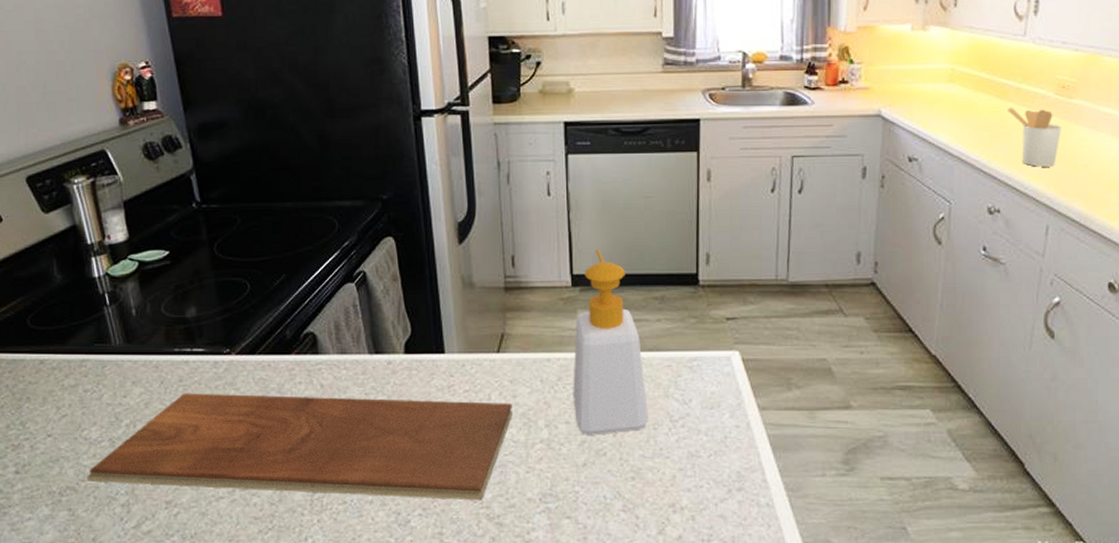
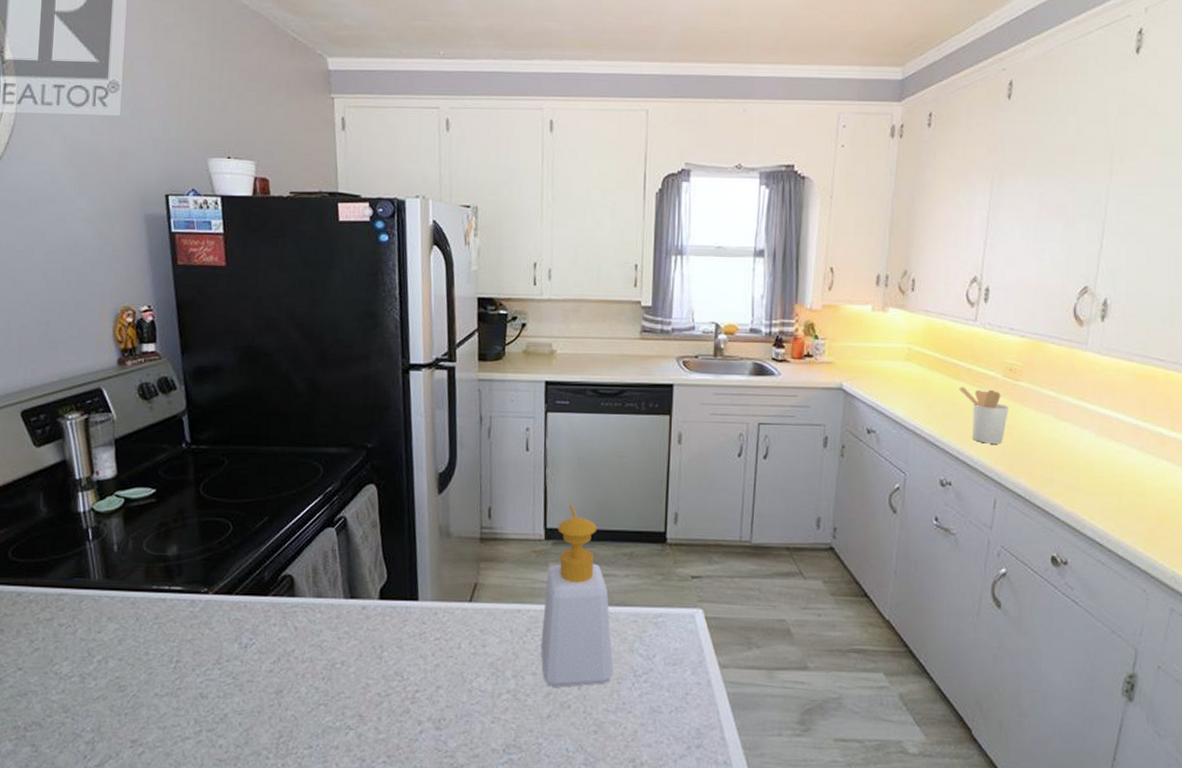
chopping board: present [87,393,512,501] -> none [54,630,481,750]

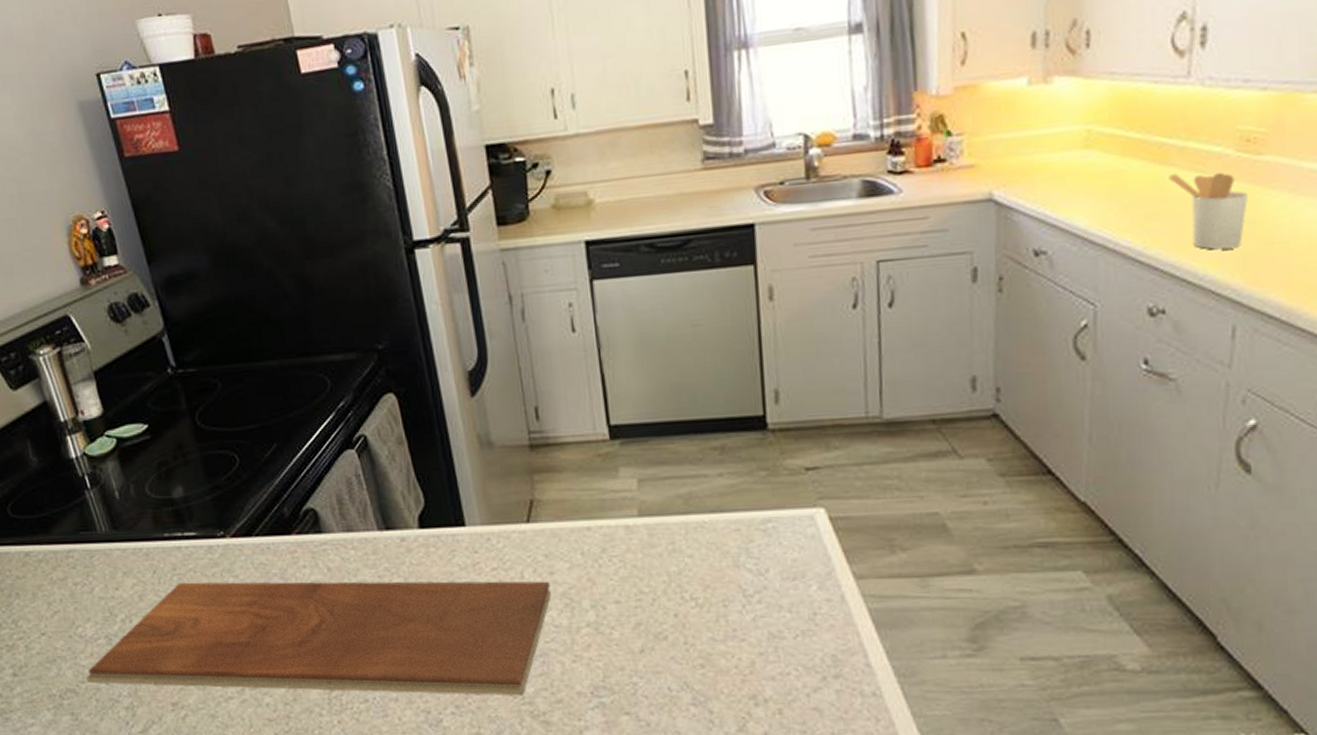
chopping board: none [54,630,481,750] -> present [87,581,551,696]
soap bottle: present [541,504,613,688] -> none [618,392,716,616]

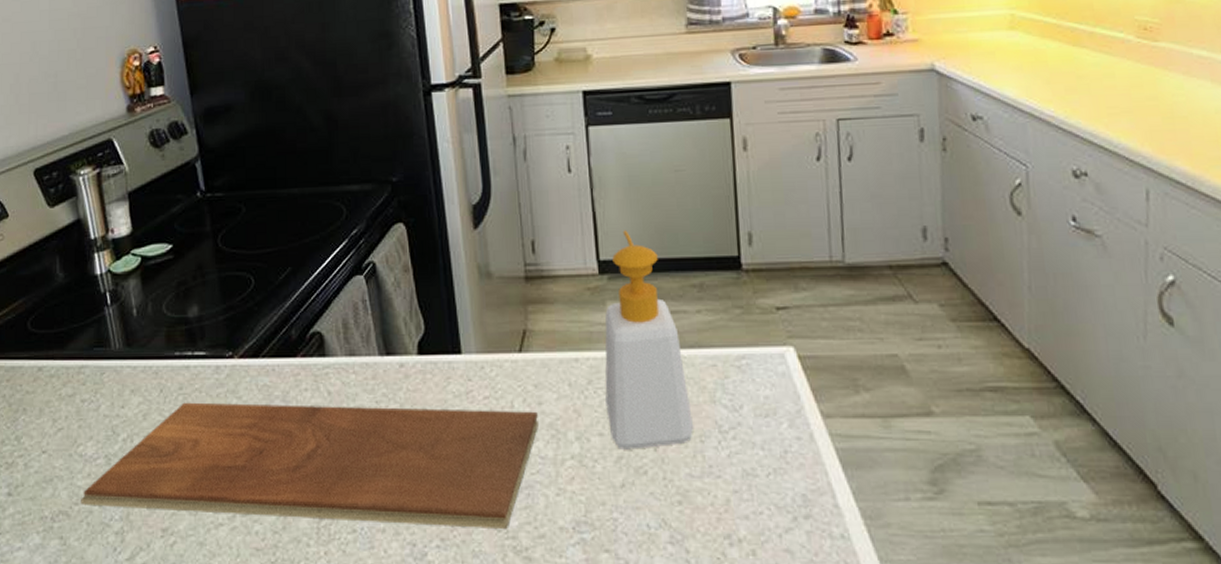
soap bottle: none [618,392,716,616] -> present [605,230,693,450]
utensil holder: present [1169,172,1248,250] -> none [1082,54,1150,121]

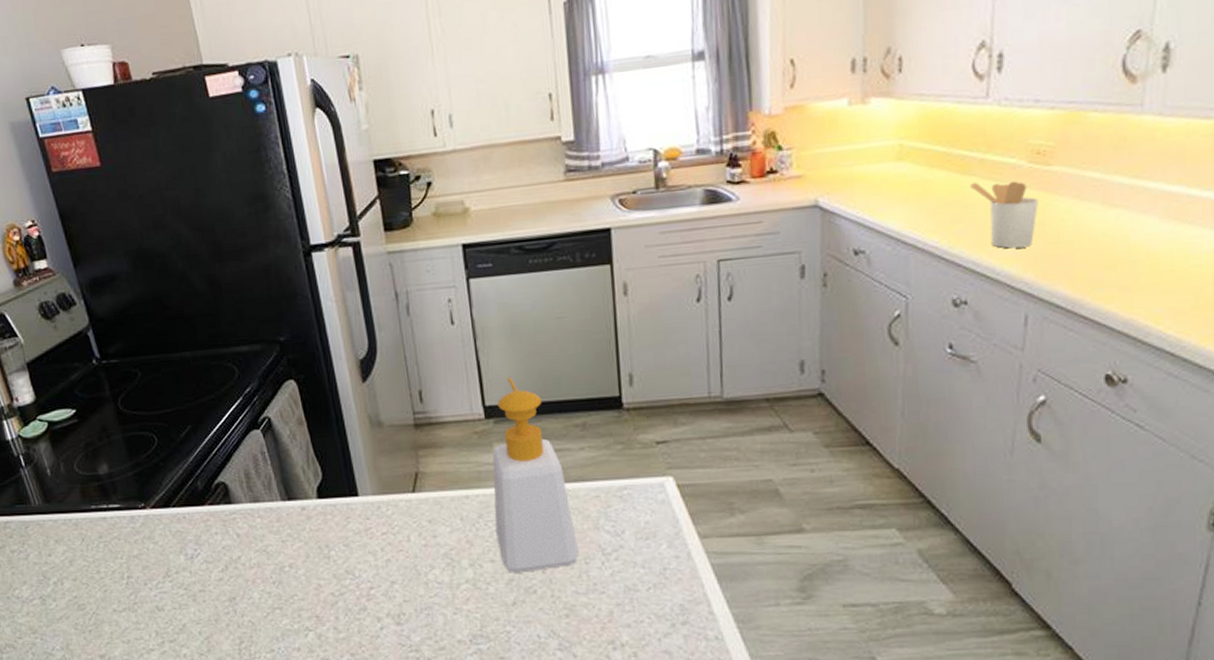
chopping board: present [81,402,538,530] -> none [23,543,434,645]
utensil holder: none [1082,54,1150,121] -> present [970,181,1038,249]

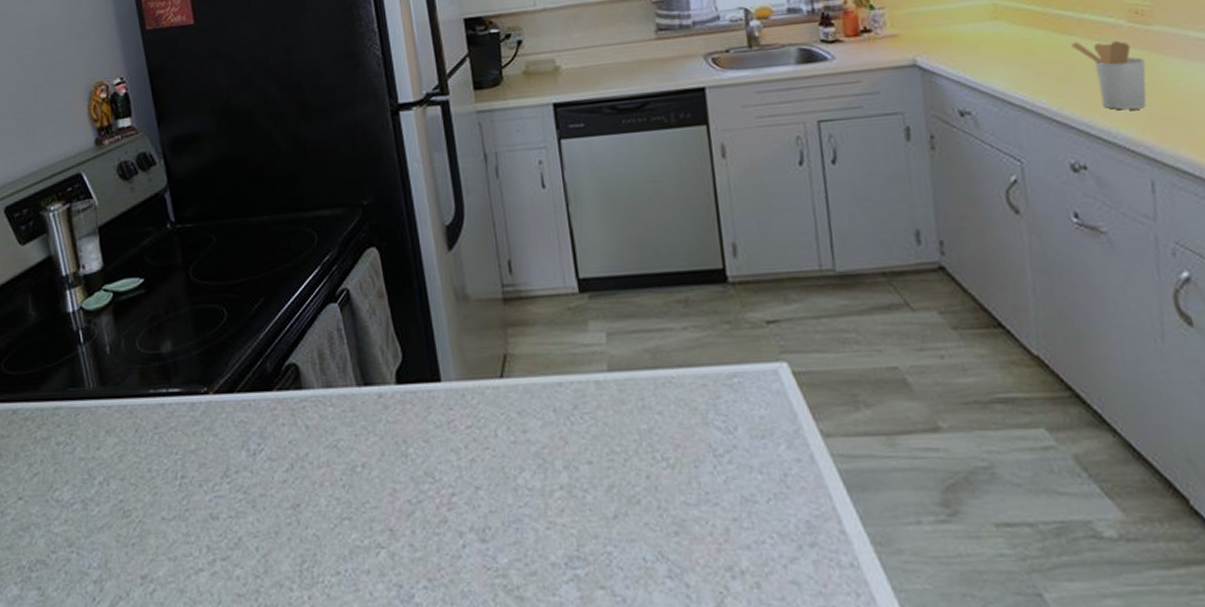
soap bottle: present [492,377,578,573] -> none [588,246,687,478]

